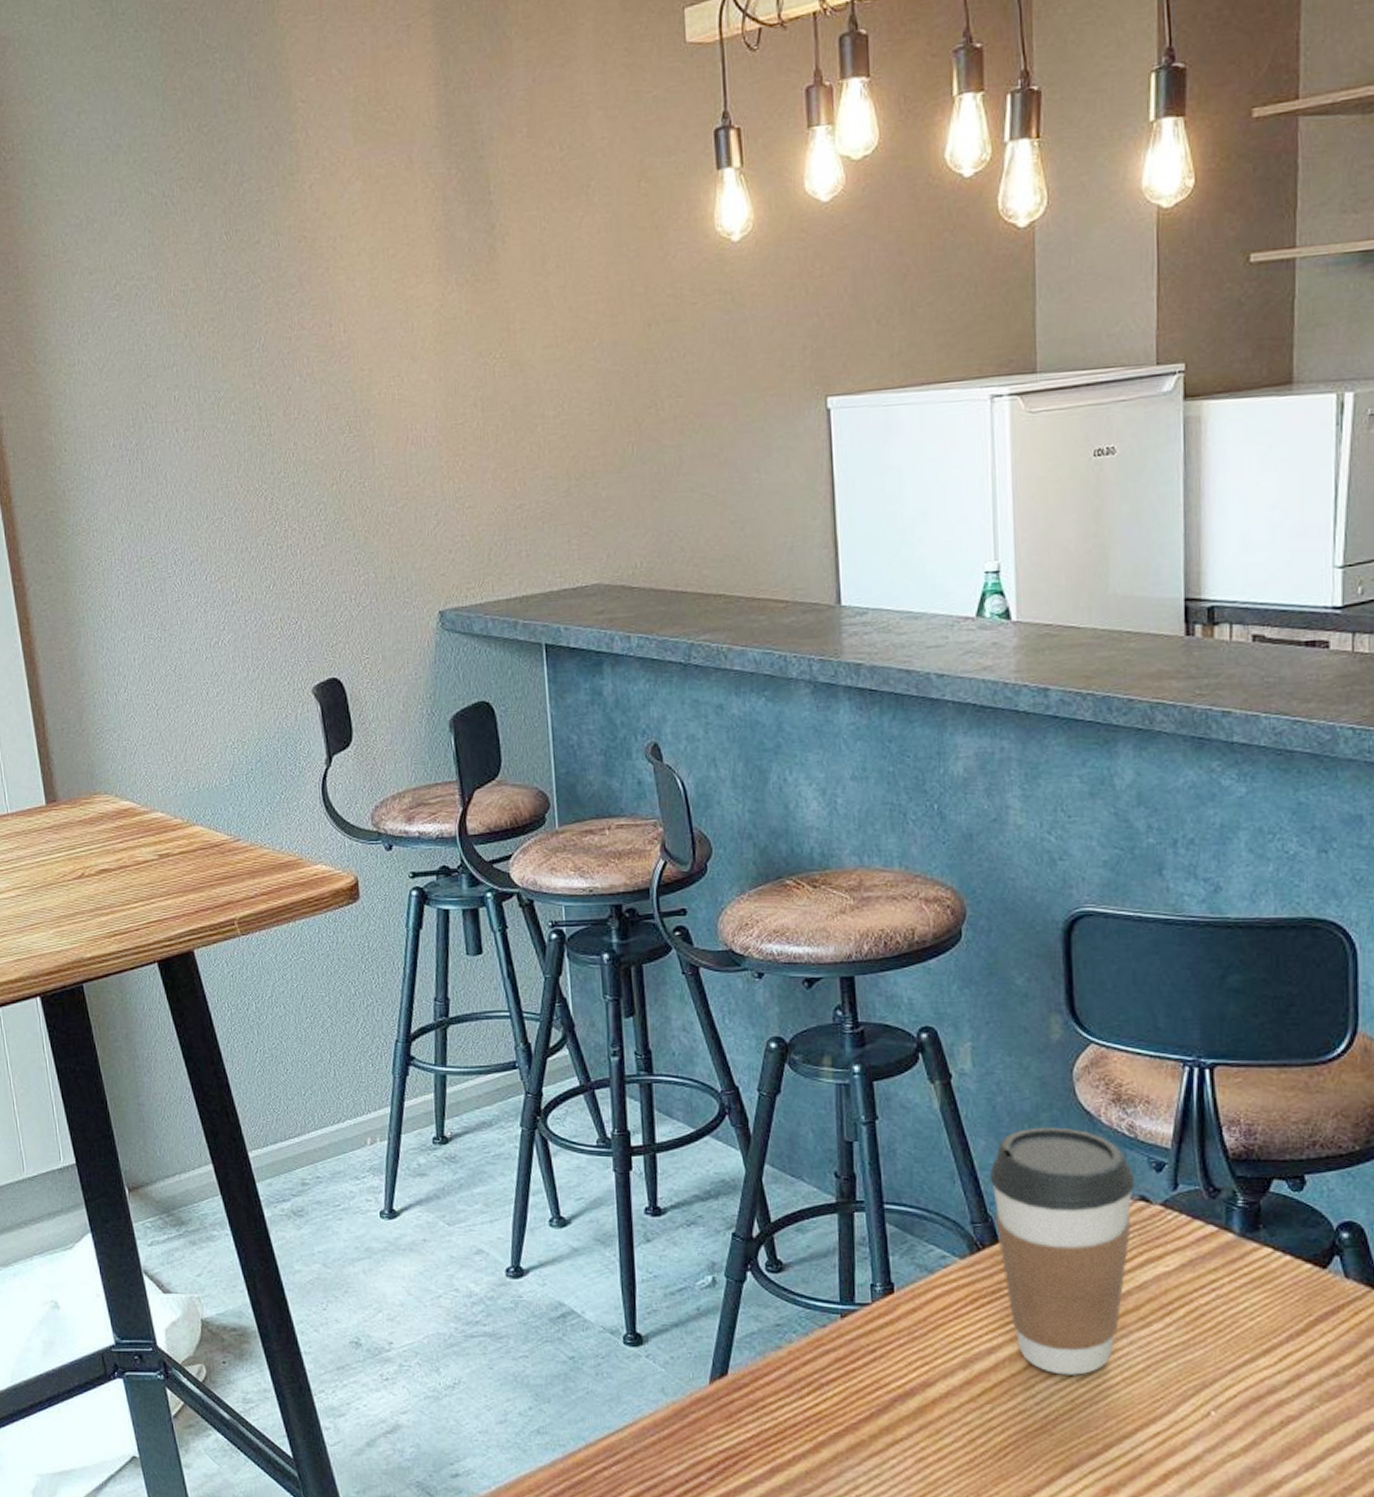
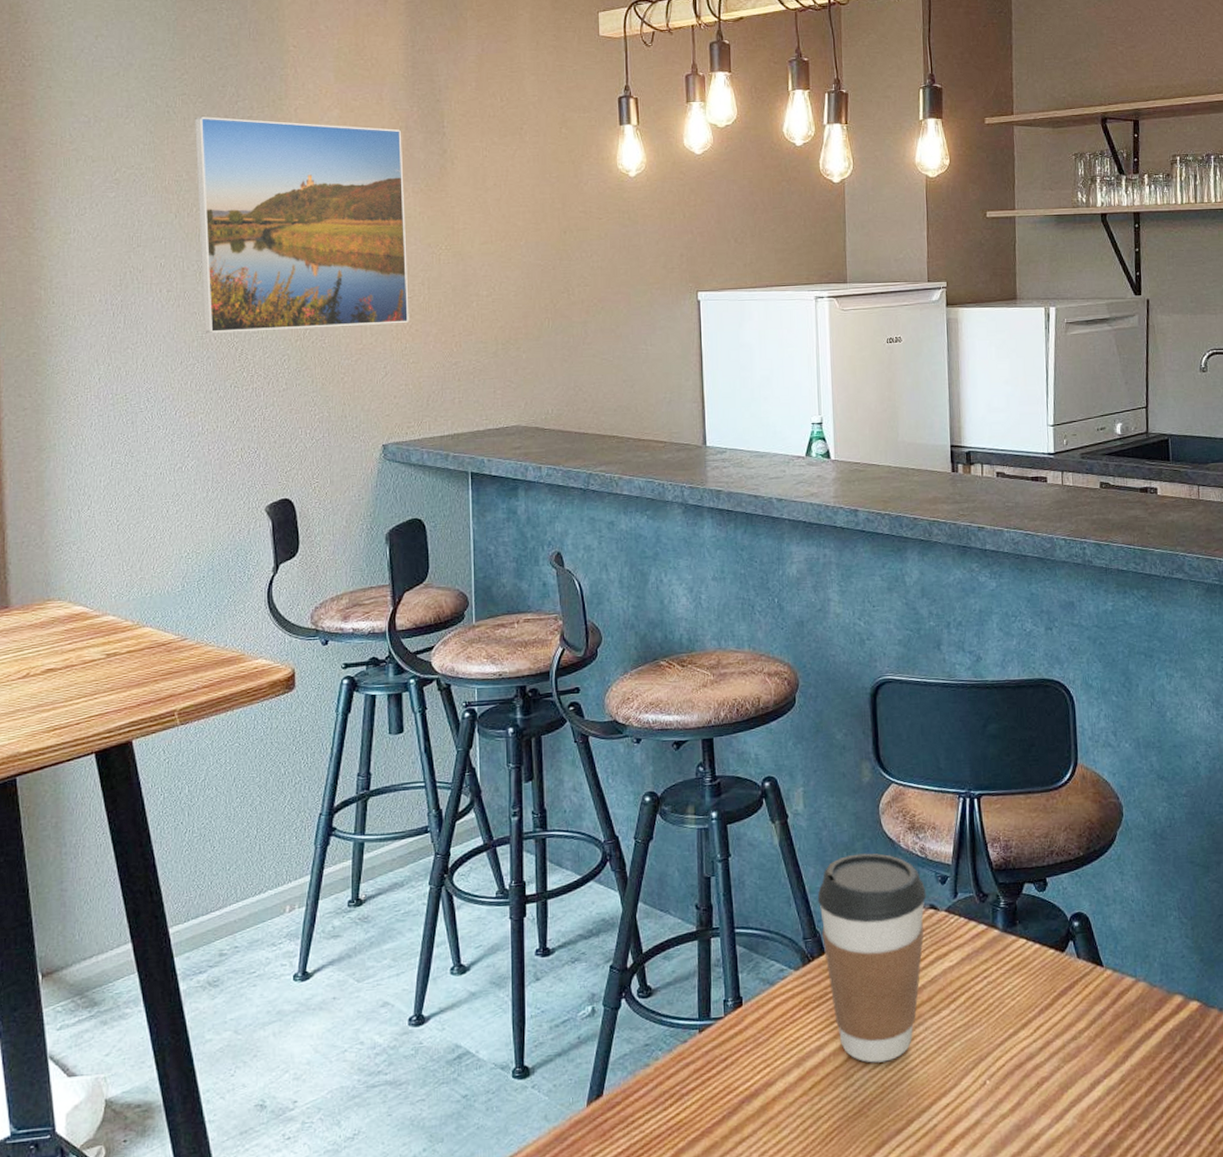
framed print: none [197,201,462,480] -> present [195,117,409,333]

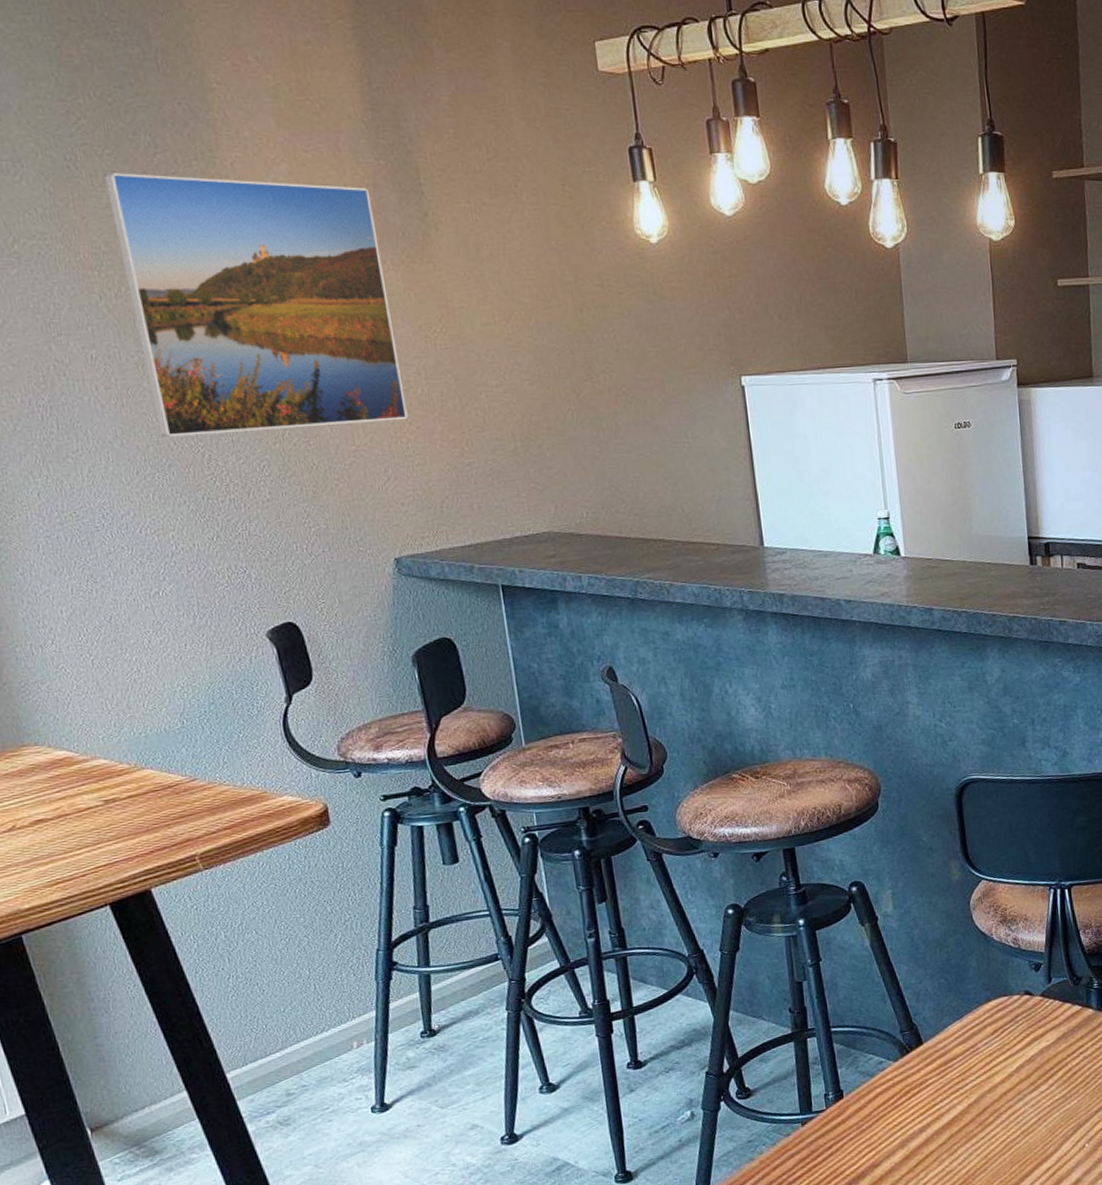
coffee cup: present [817,853,927,1063] -> none [912,947,1021,1139]

